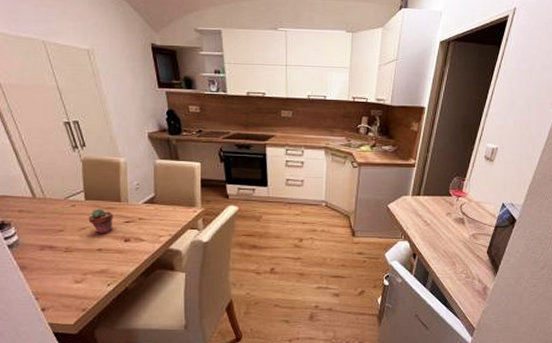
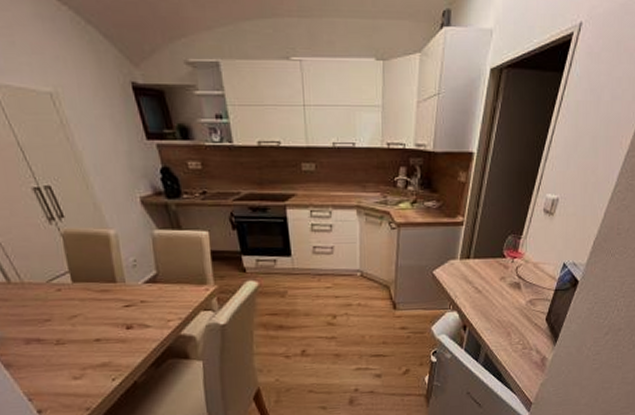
potted succulent: present [88,208,114,234] -> none [78,292,110,322]

